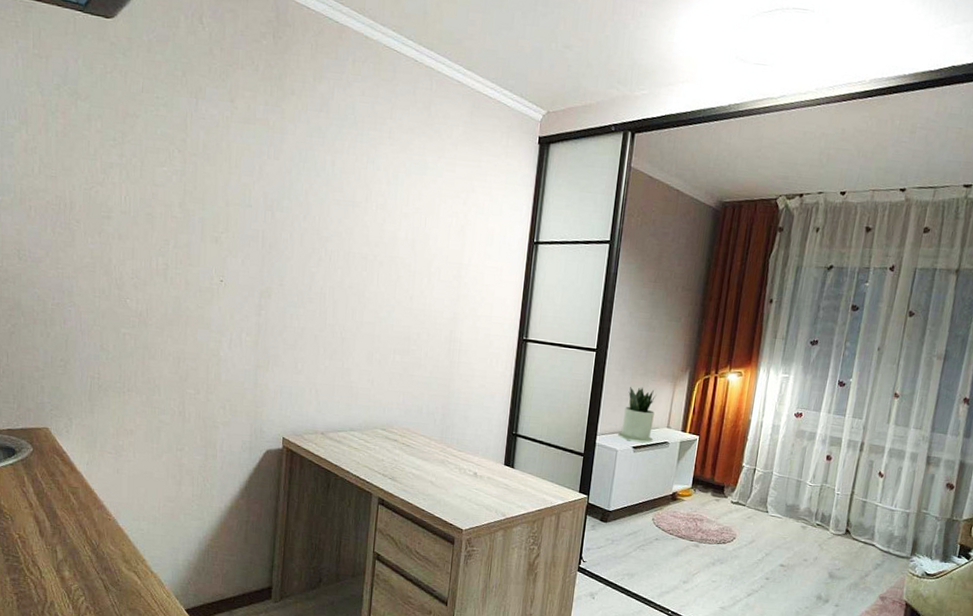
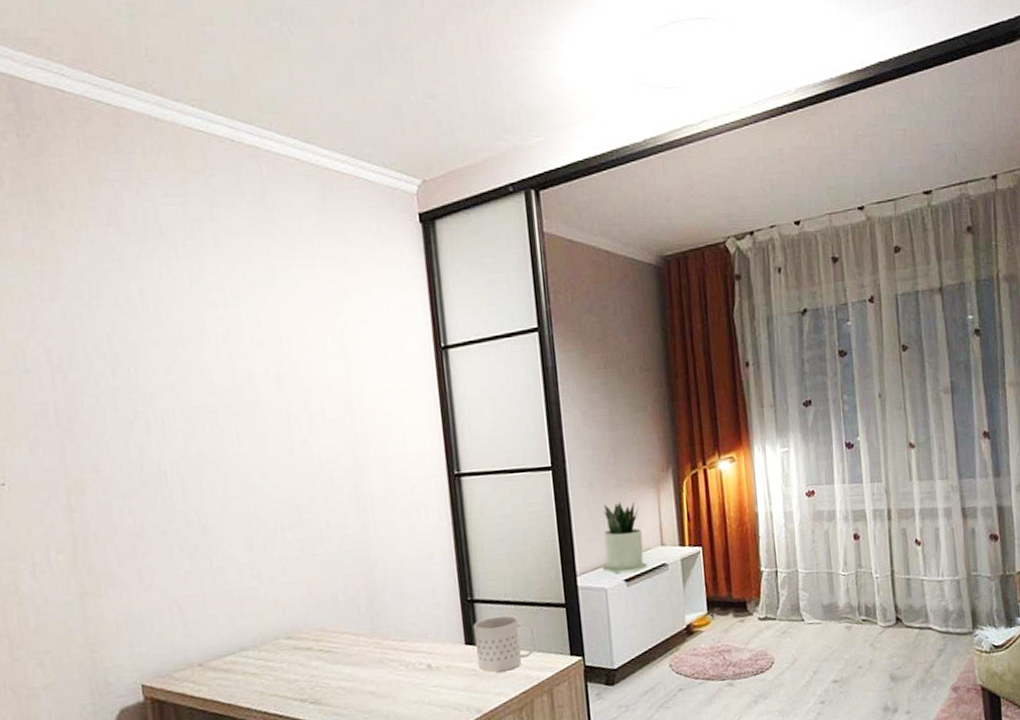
mug: none [509,449,556,492] -> present [473,615,536,673]

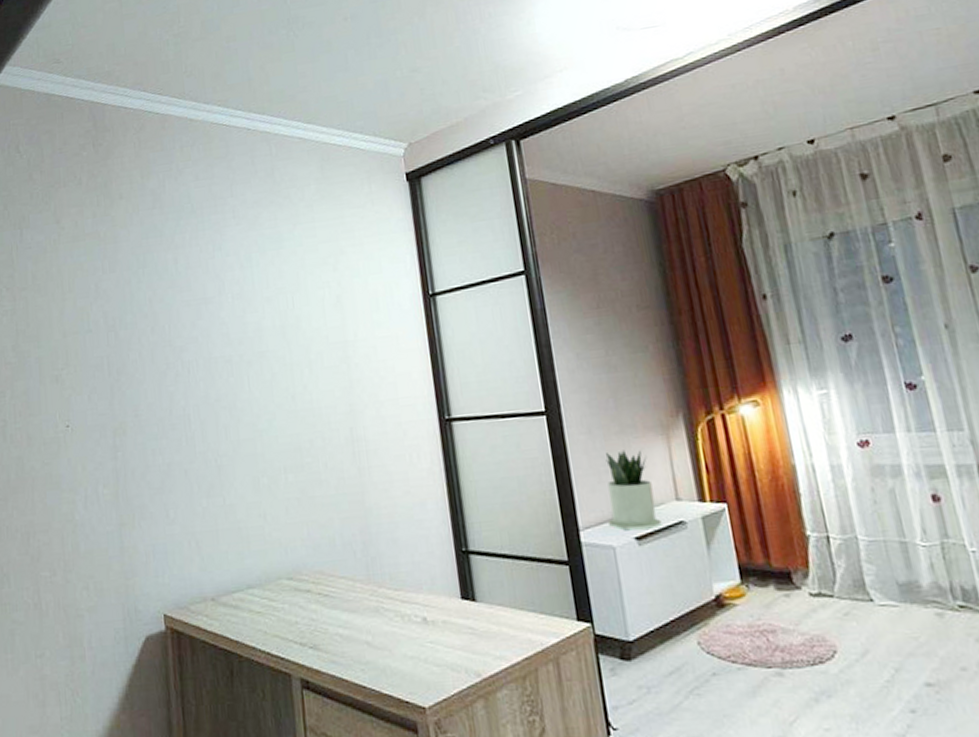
mug: present [473,615,536,673] -> none [468,570,538,633]

